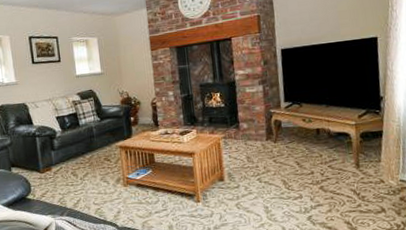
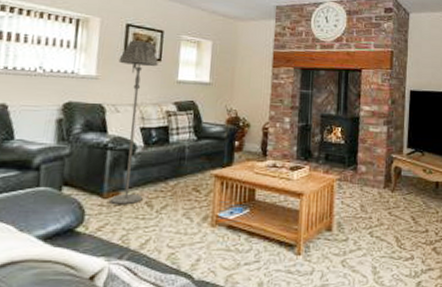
floor lamp: none [29,48,69,177] -> present [110,40,158,205]

